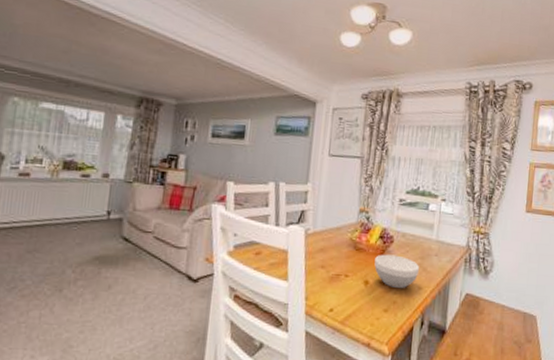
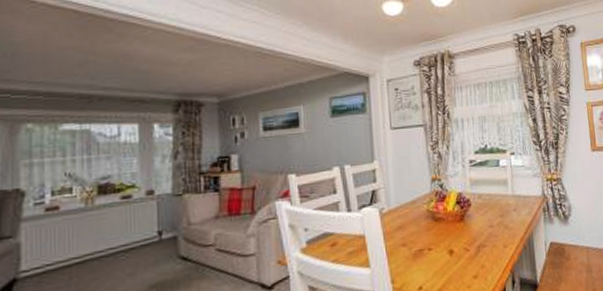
bowl: present [374,254,419,288] -> none [455,217,501,252]

